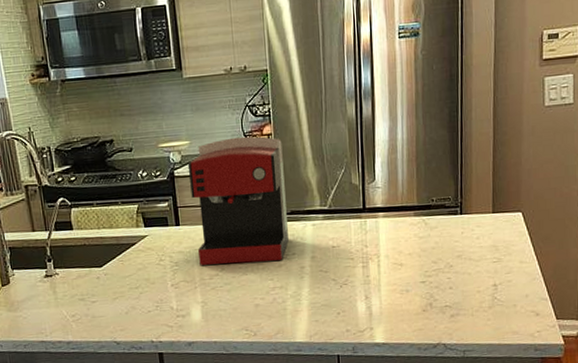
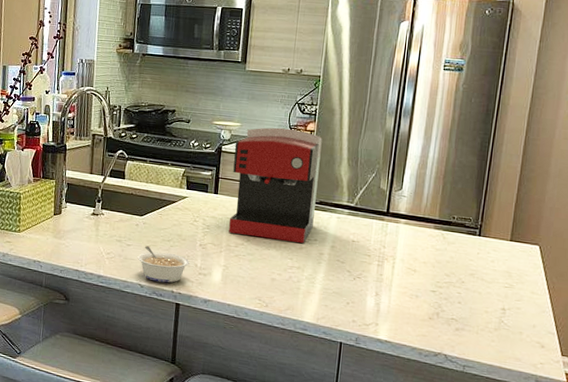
legume: none [106,298,164,335] -> present [137,245,190,283]

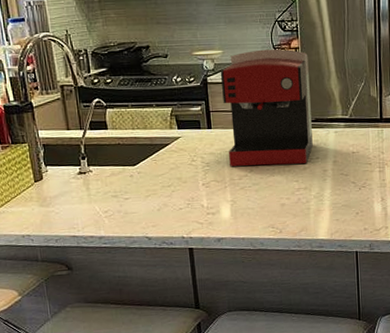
legume: present [137,245,190,283] -> none [138,195,195,231]

